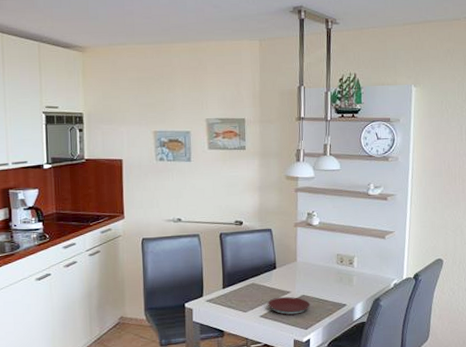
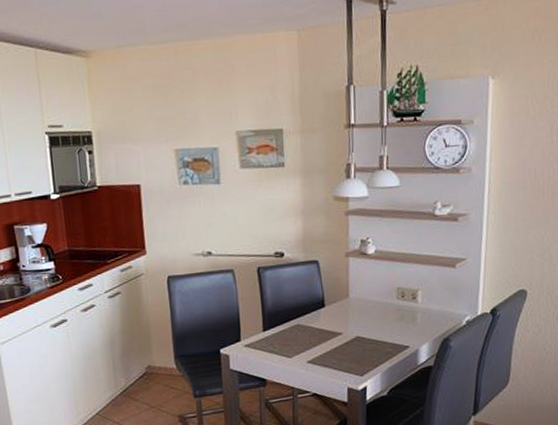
plate: present [267,296,310,315] -> none [315,338,366,360]

